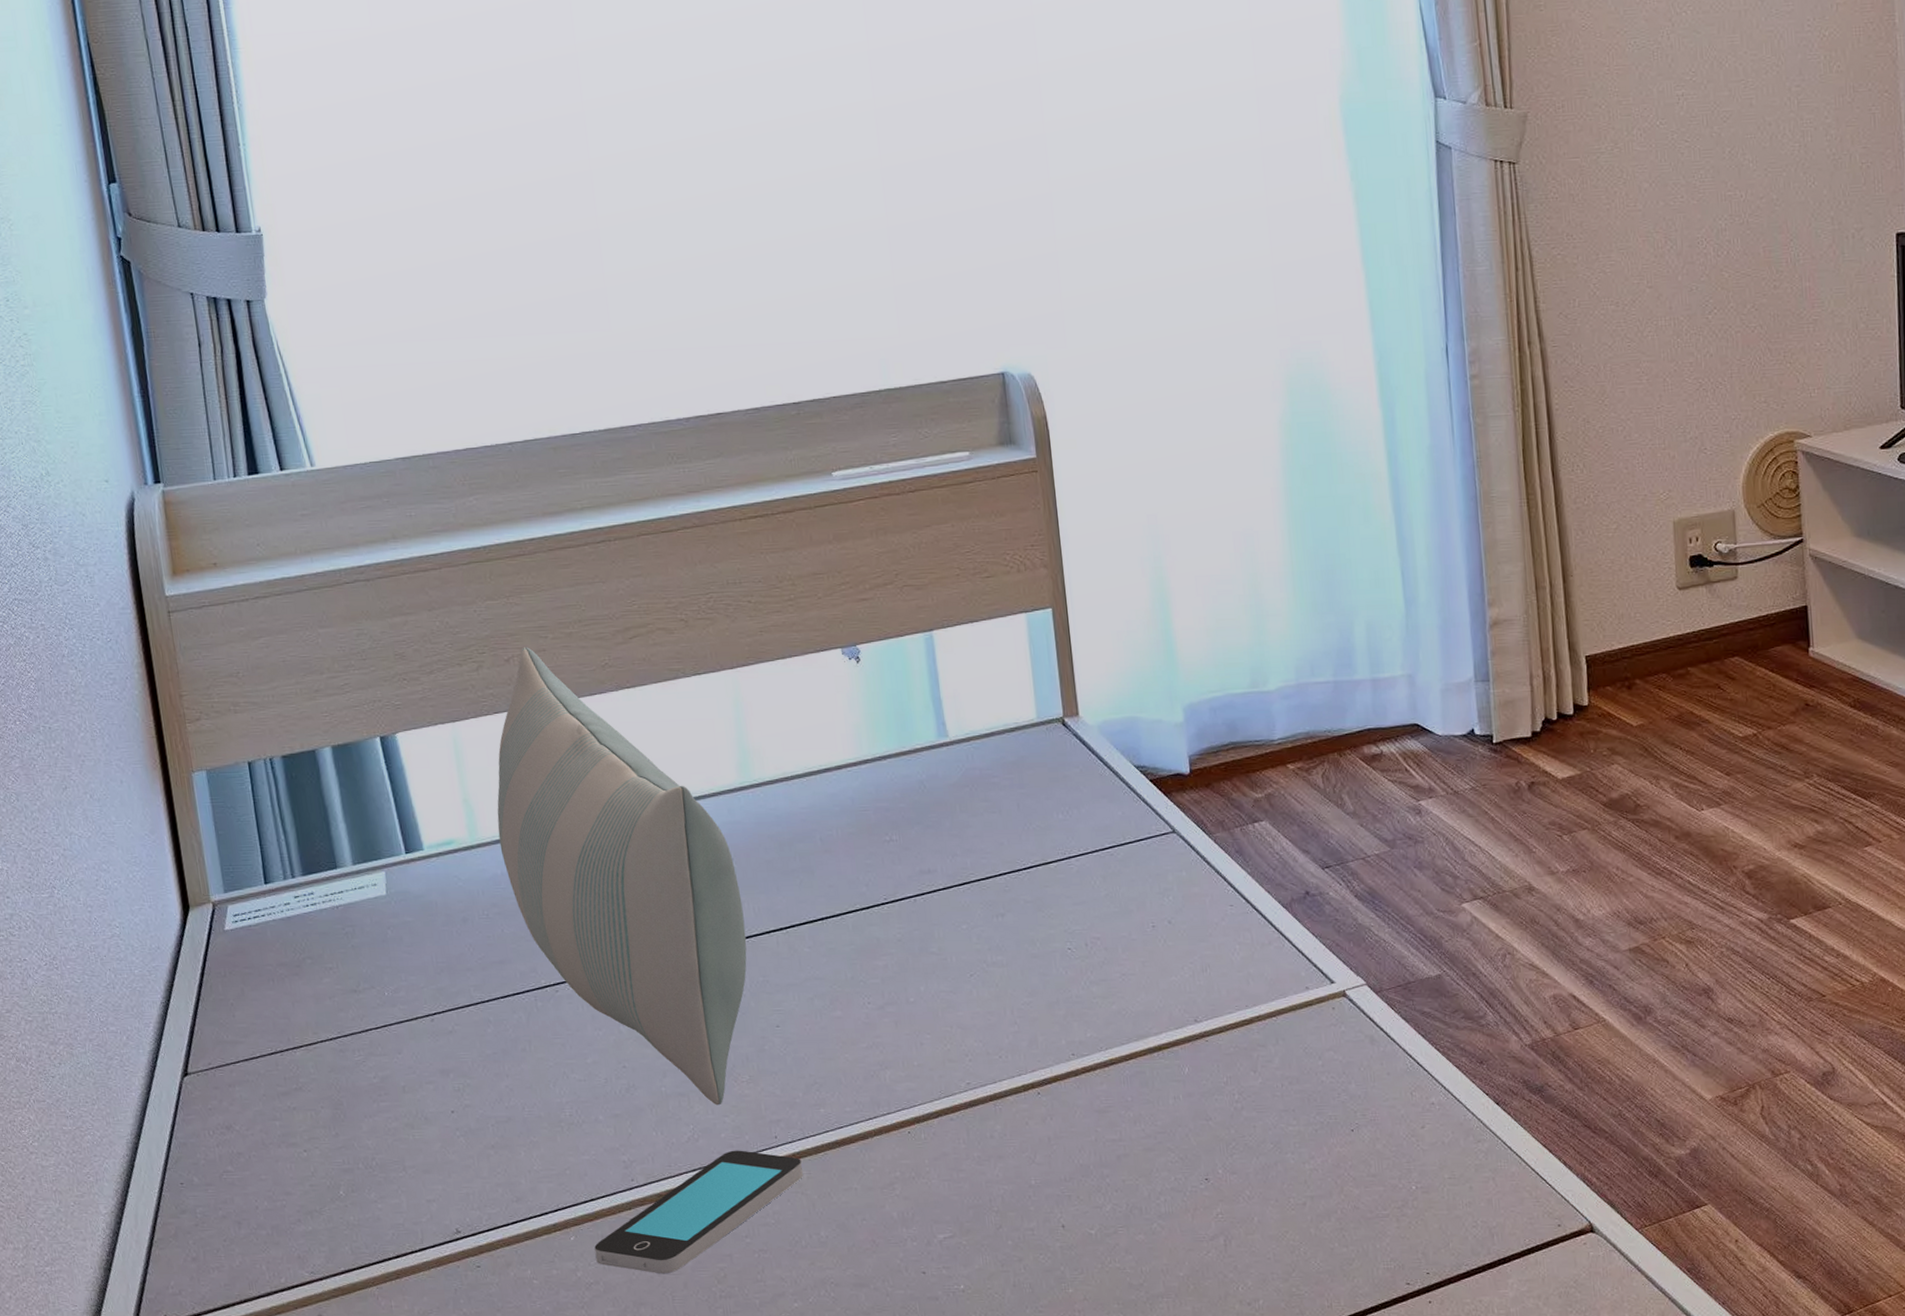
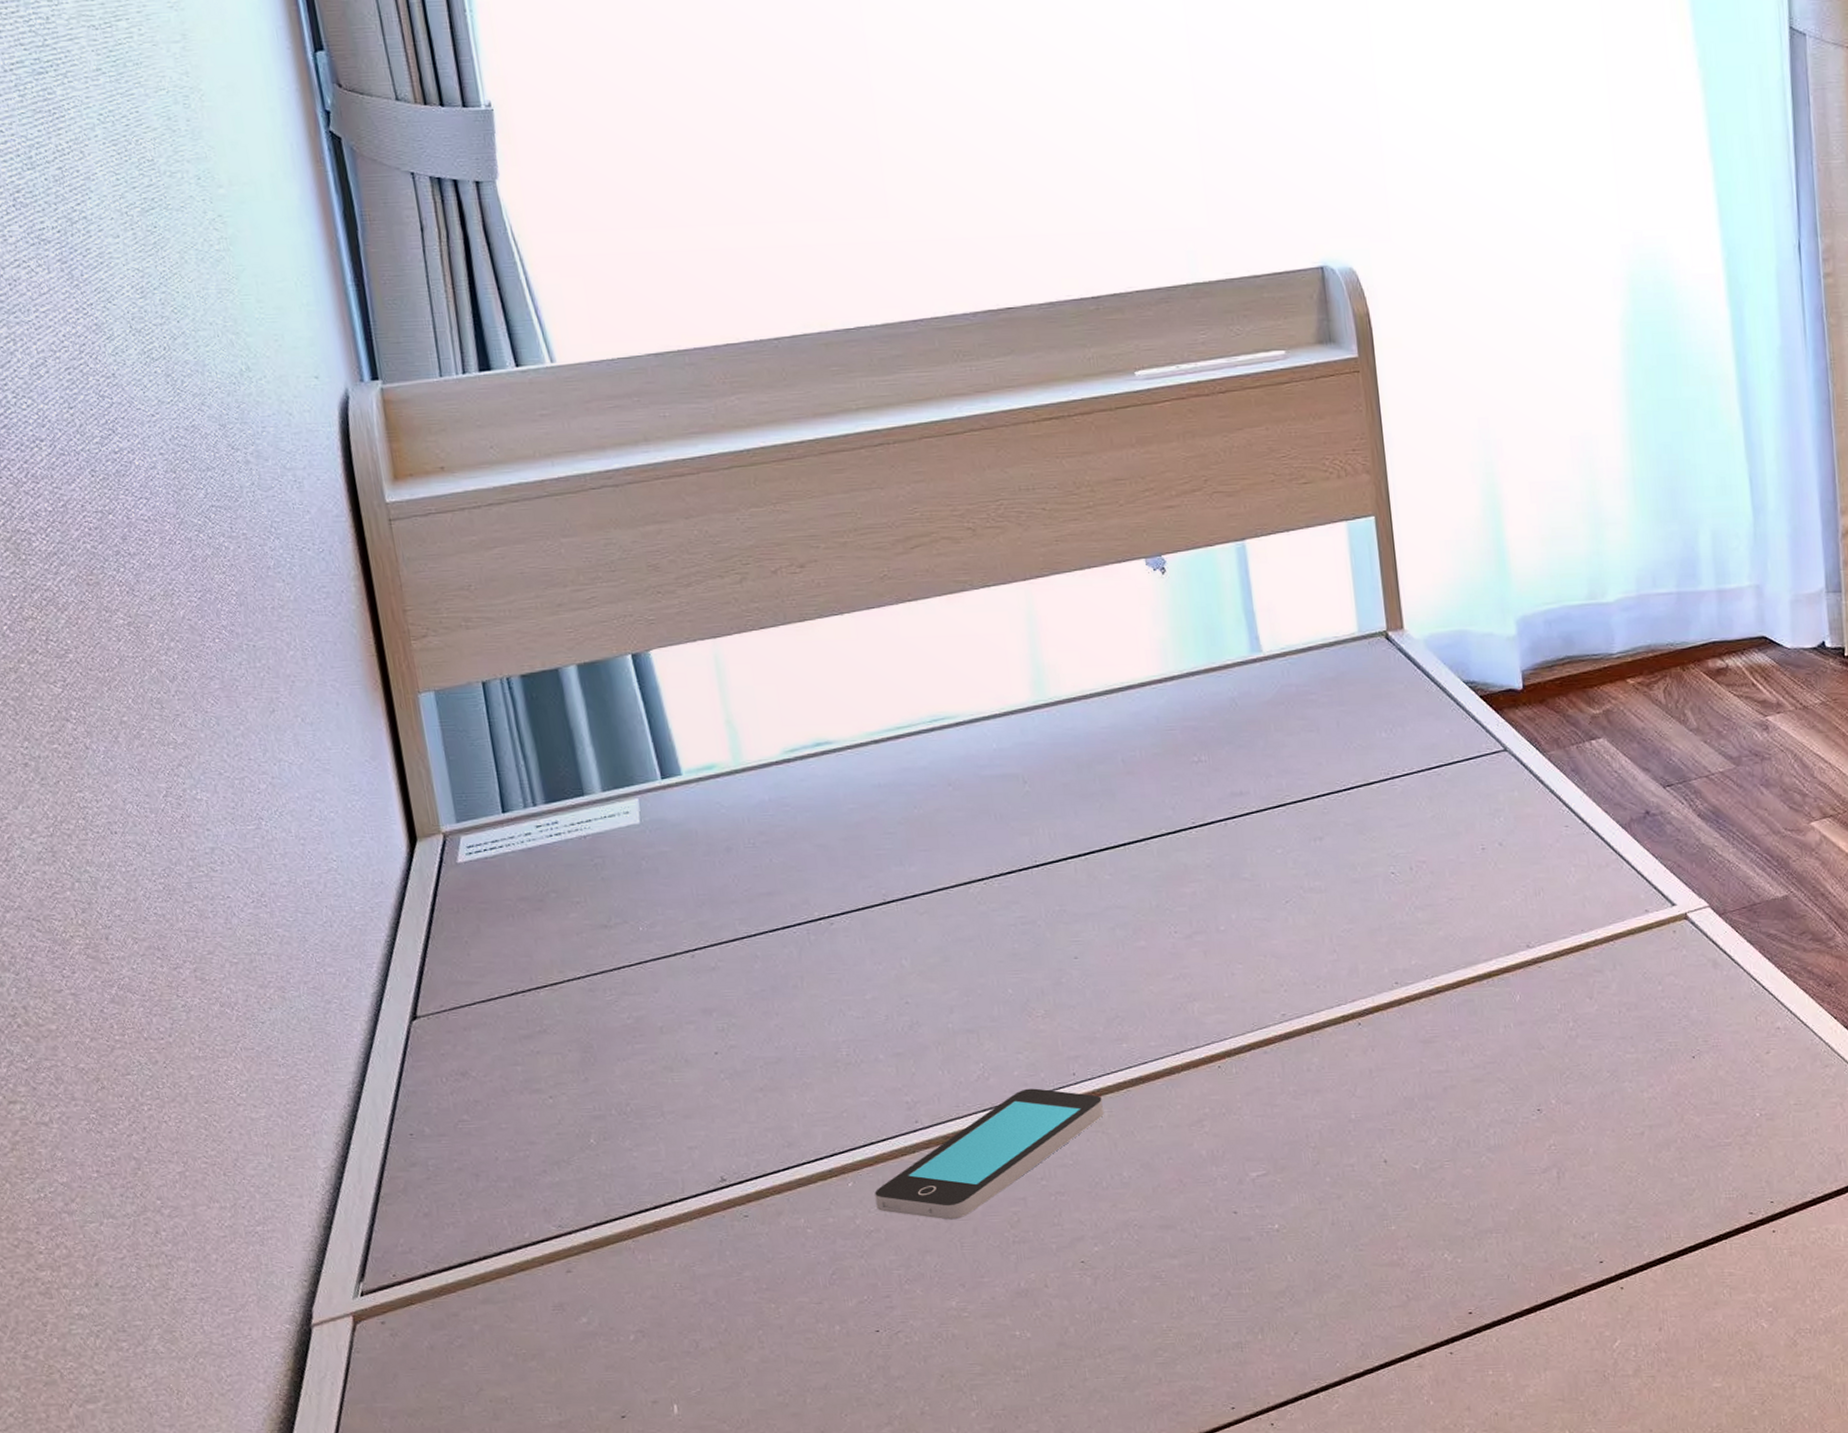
pillow: present [497,647,747,1106] -> none [764,557,1042,1042]

